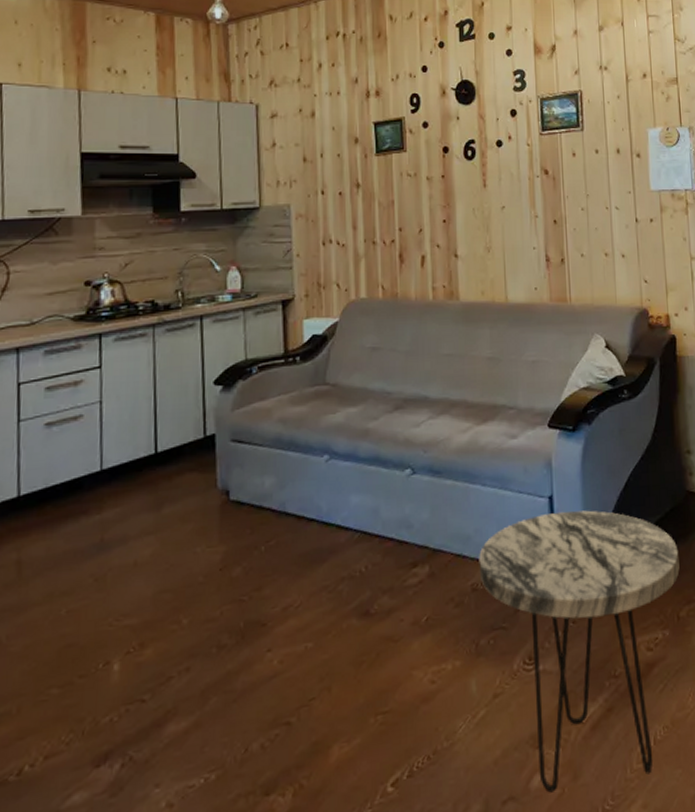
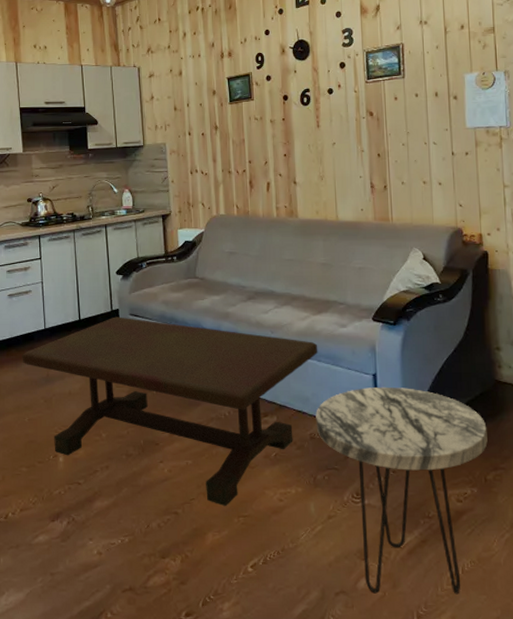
coffee table: none [61,444,483,702] -> present [22,317,318,506]

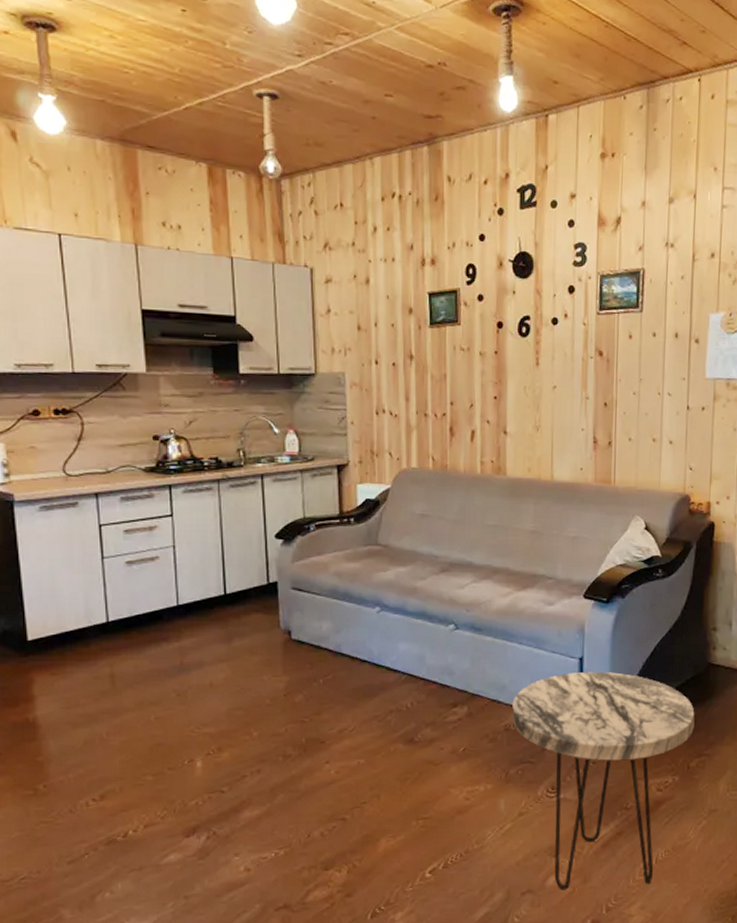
coffee table: present [22,317,318,506] -> none [145,591,520,808]

